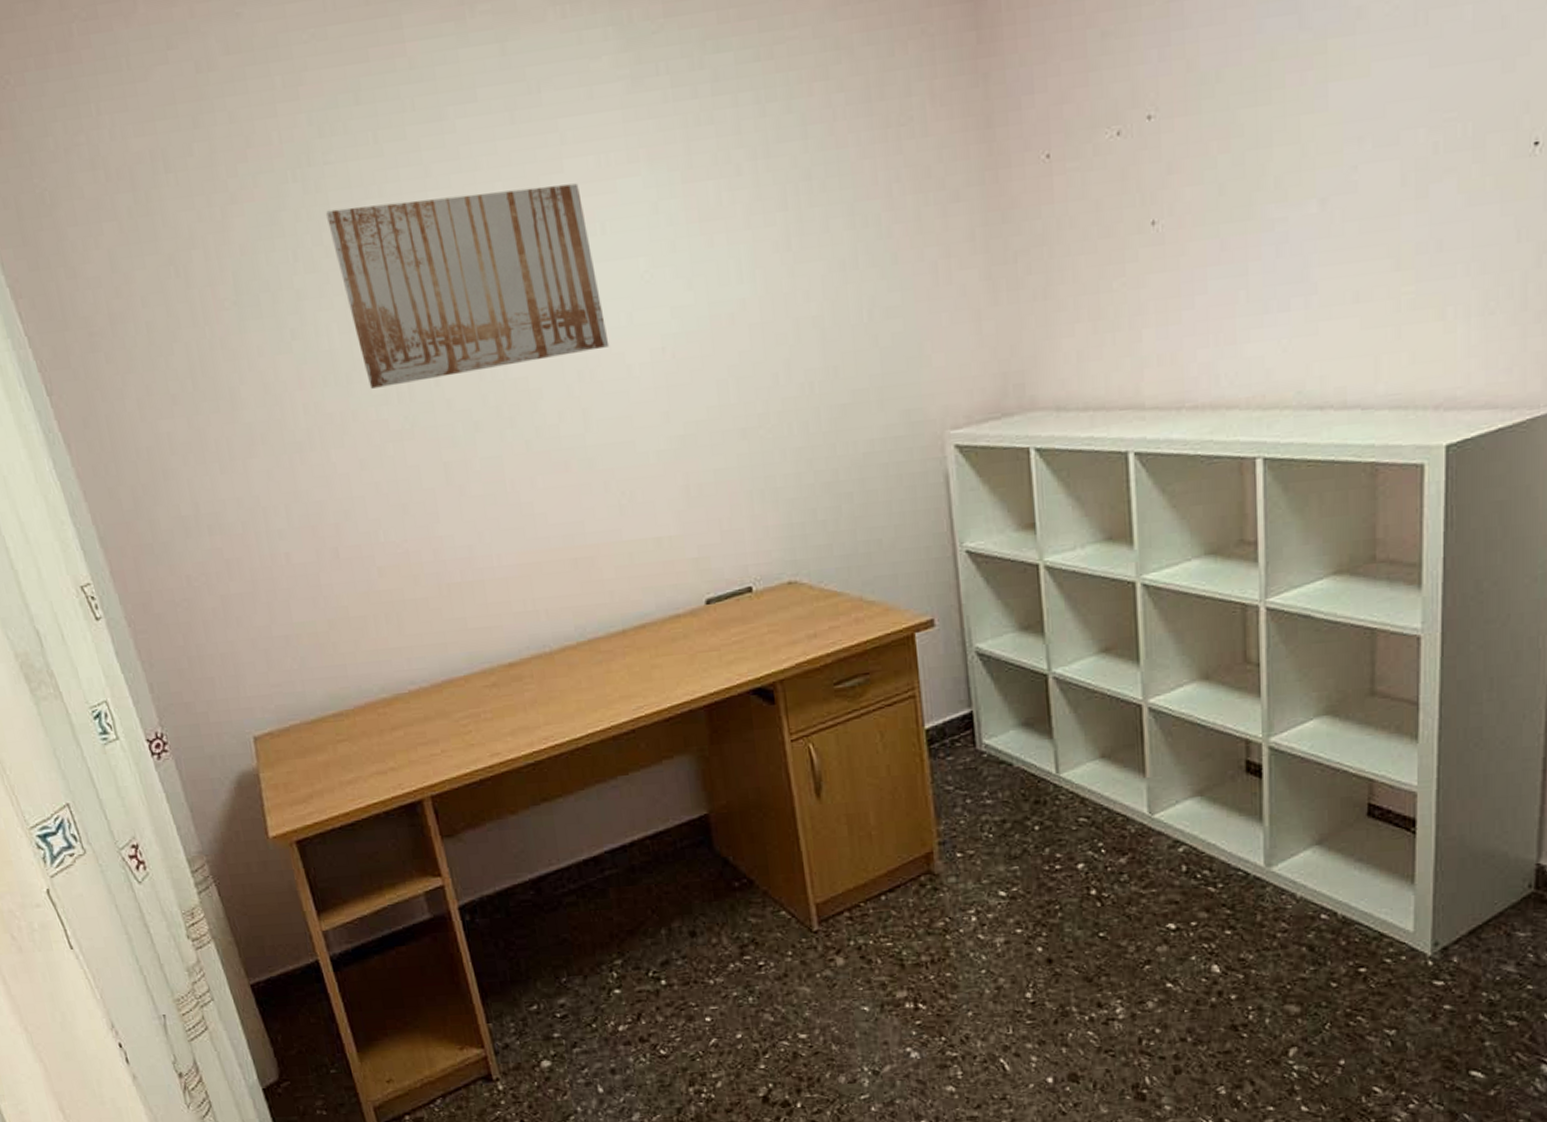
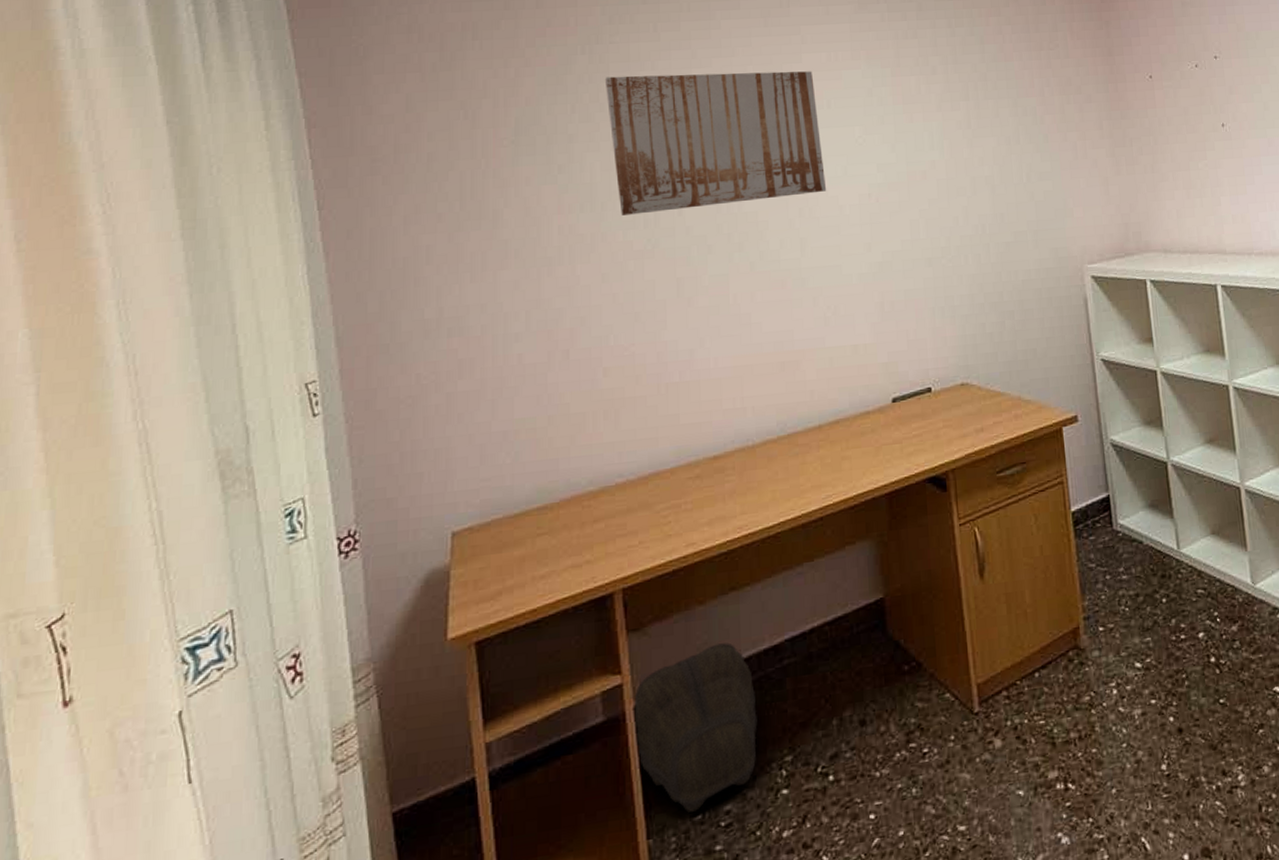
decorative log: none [456,852,586,1003] -> present [633,643,758,813]

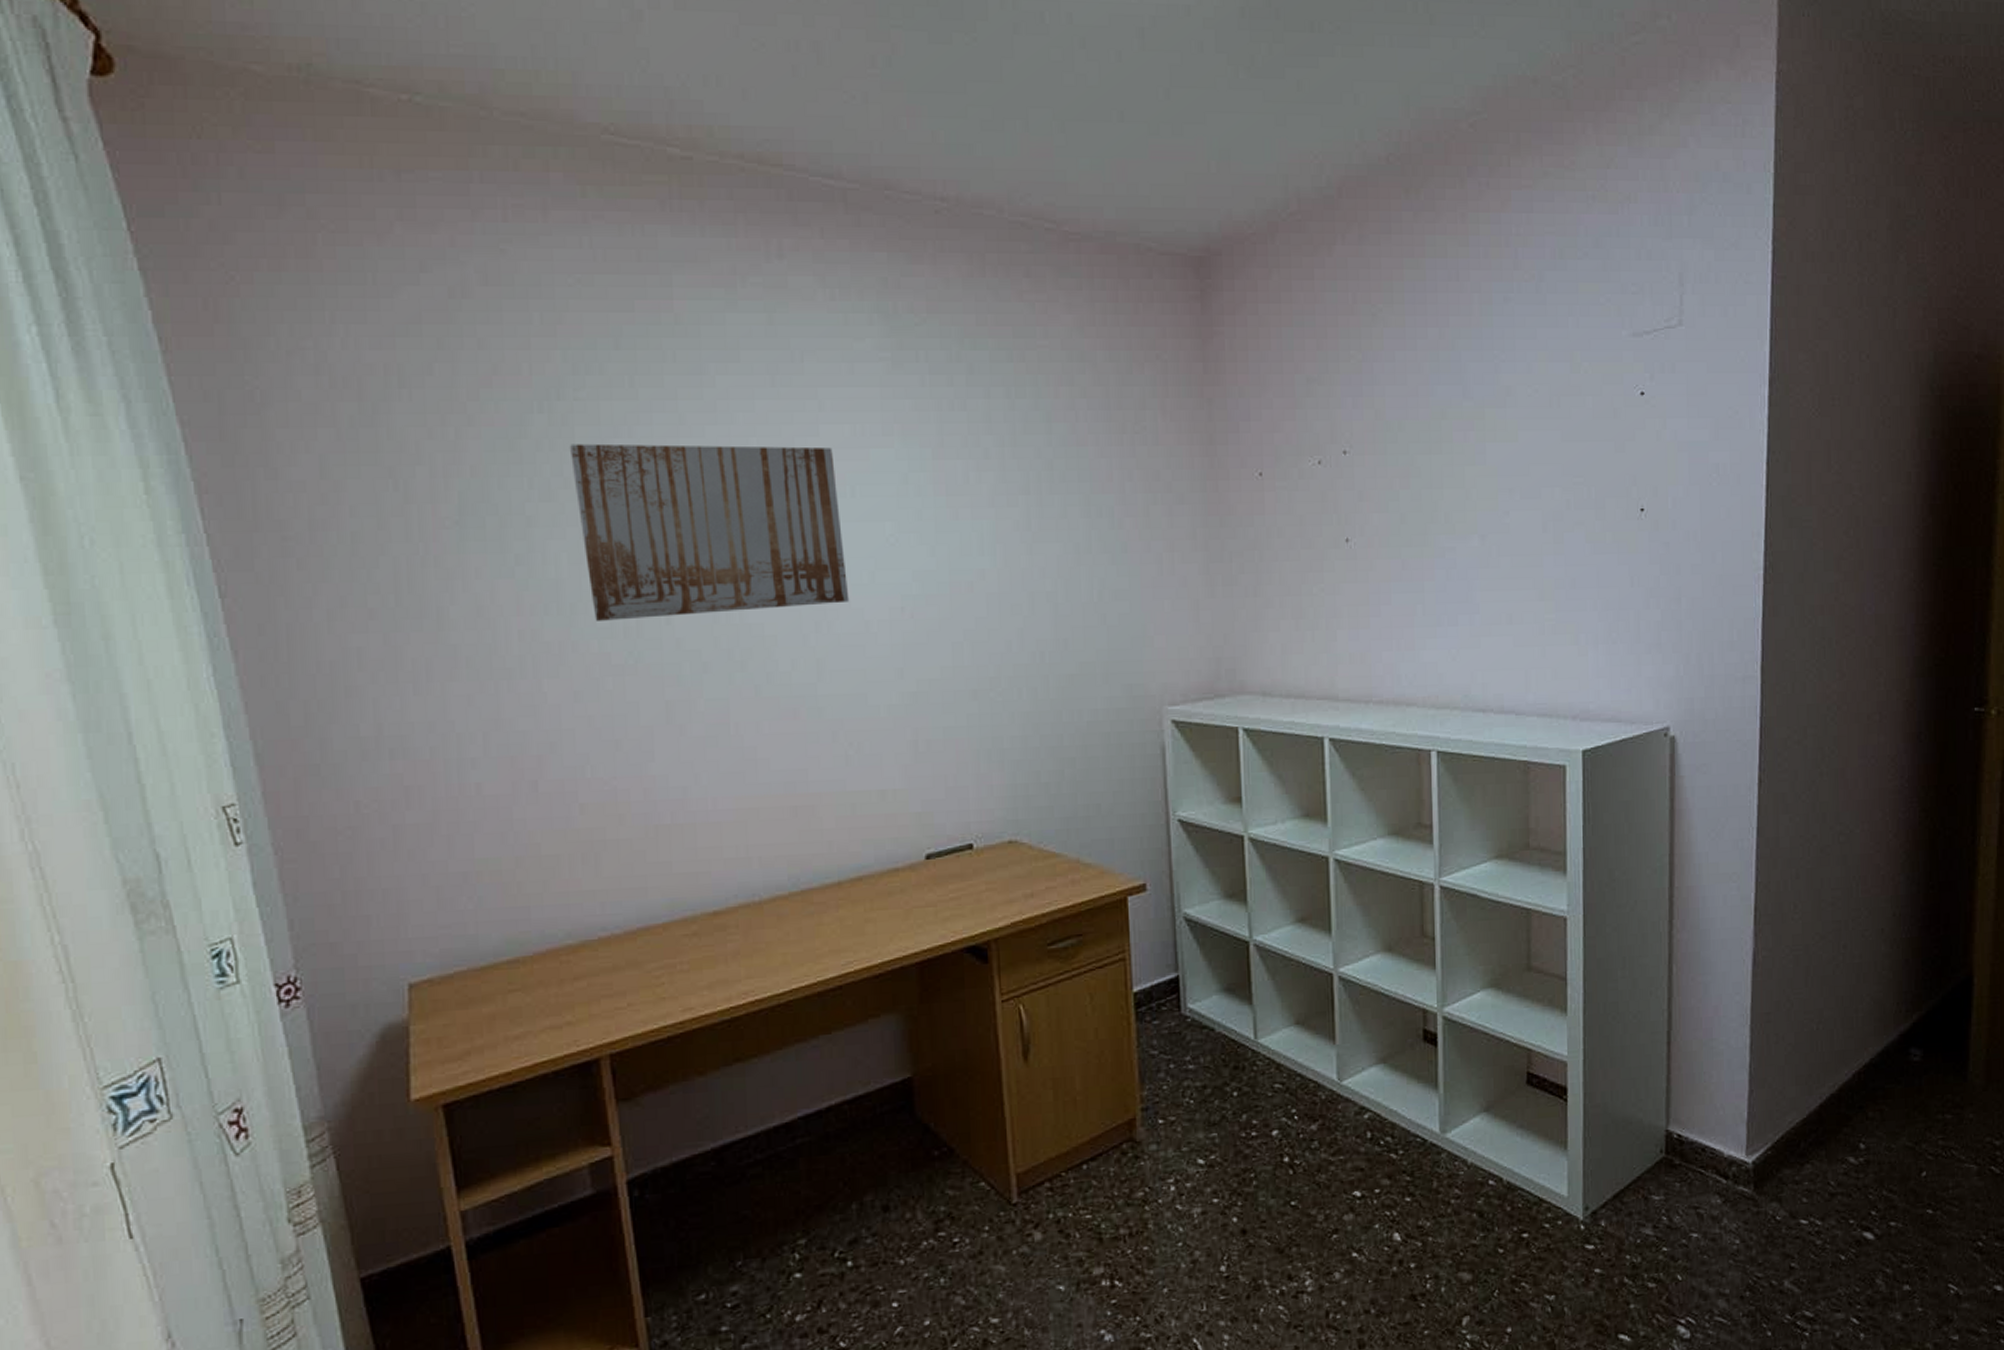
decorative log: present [633,643,758,813] -> none [625,1118,767,1292]

